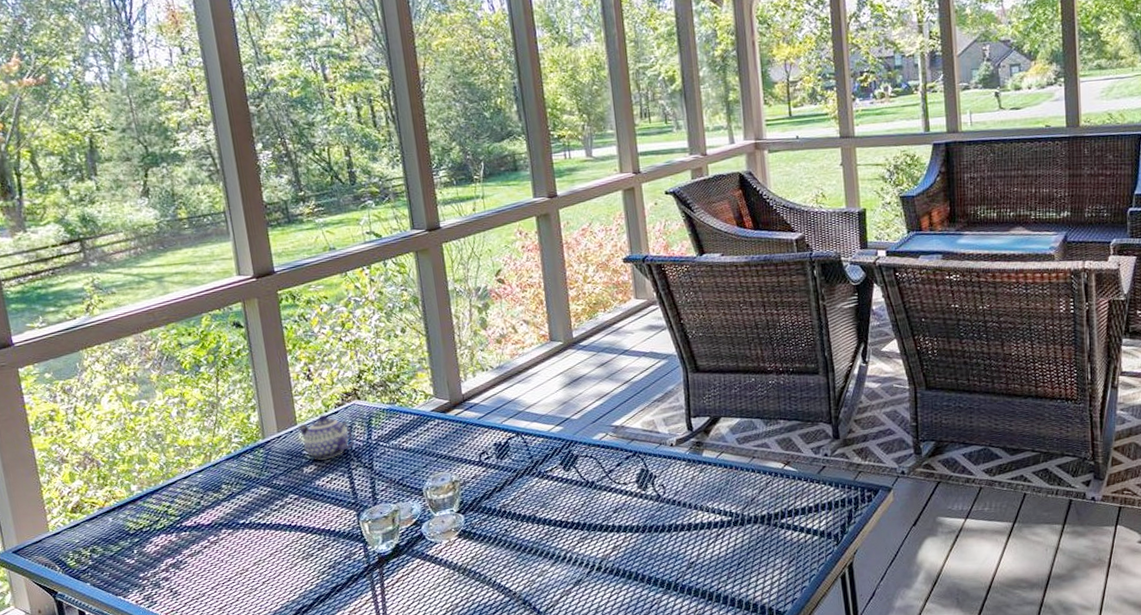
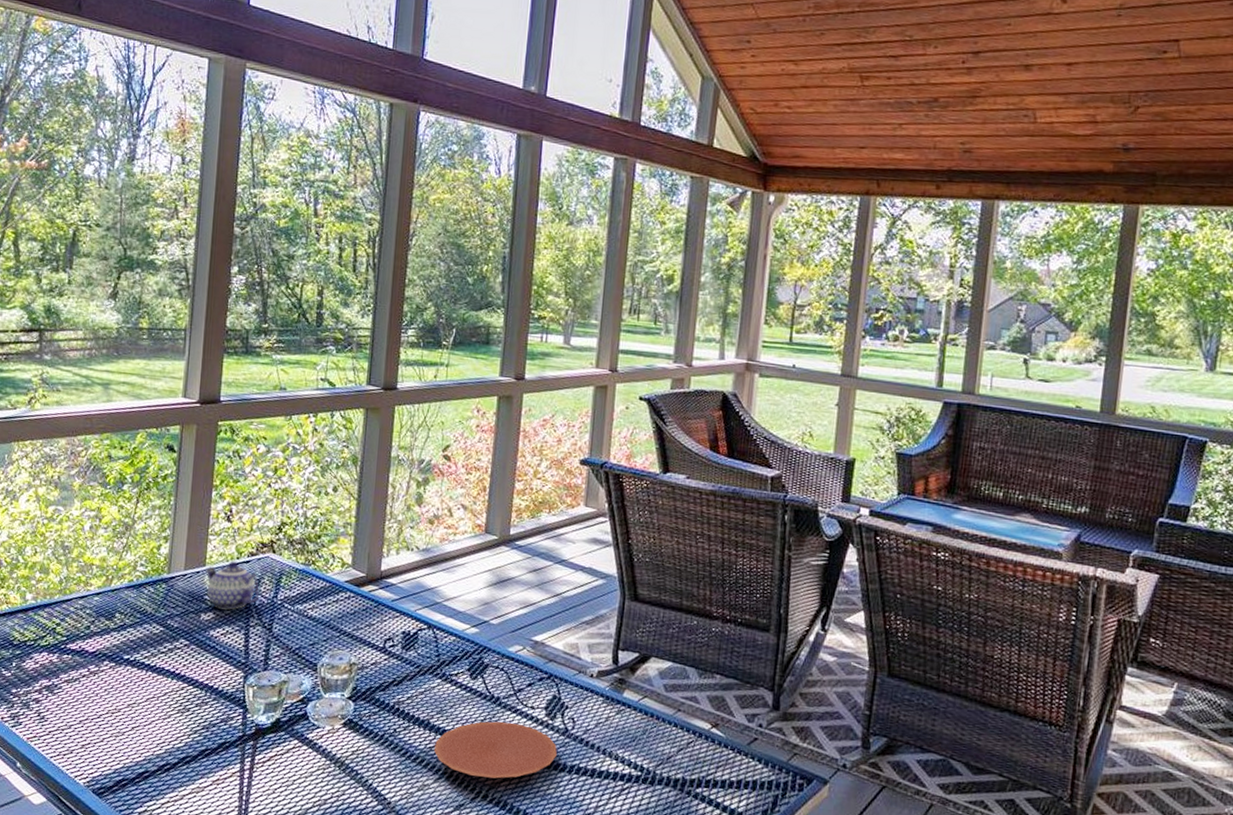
plate: none [544,500,655,554] -> present [433,721,557,779]

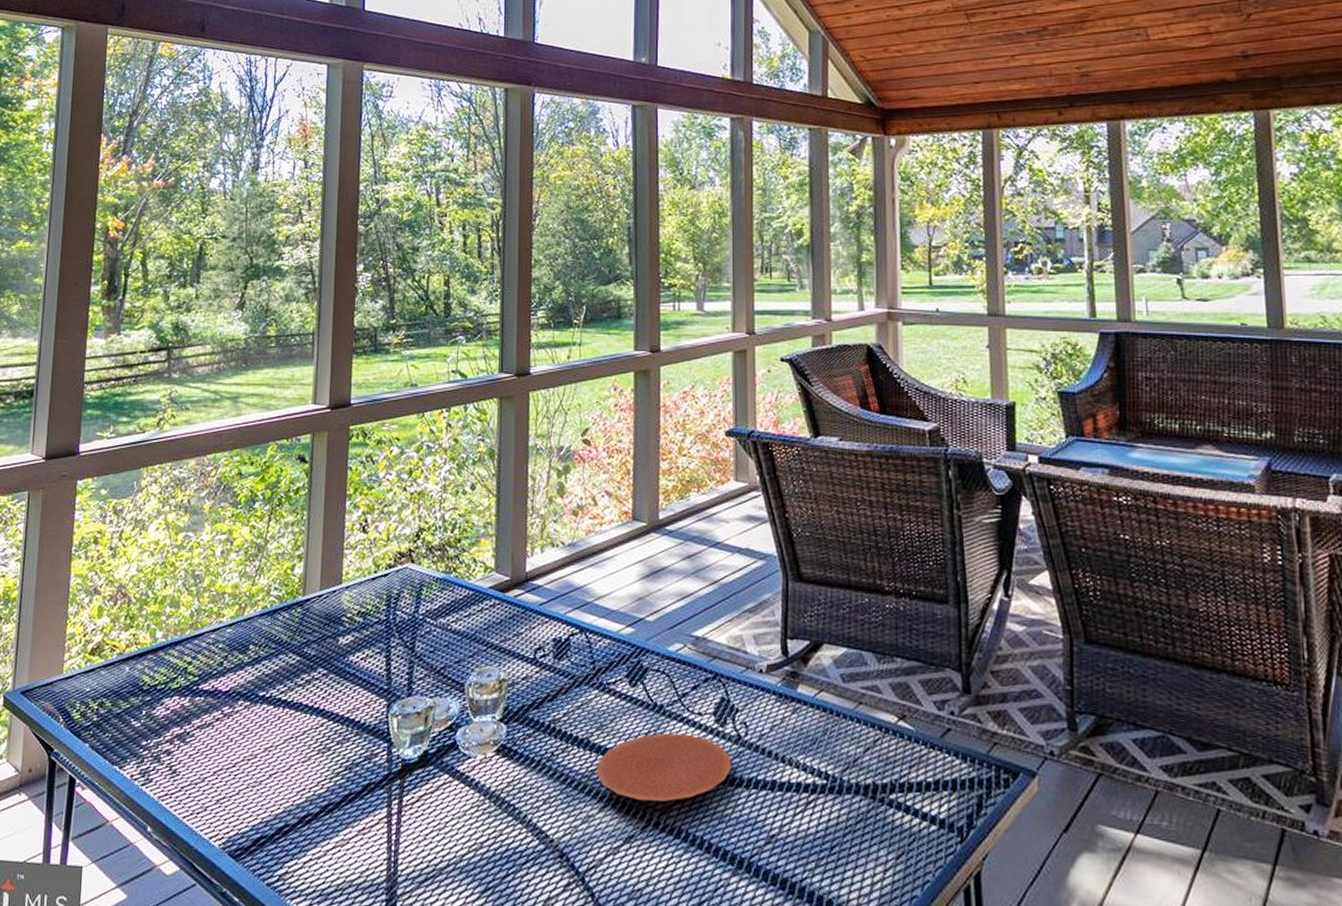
teapot: present [206,561,260,610] -> none [342,575,400,631]

